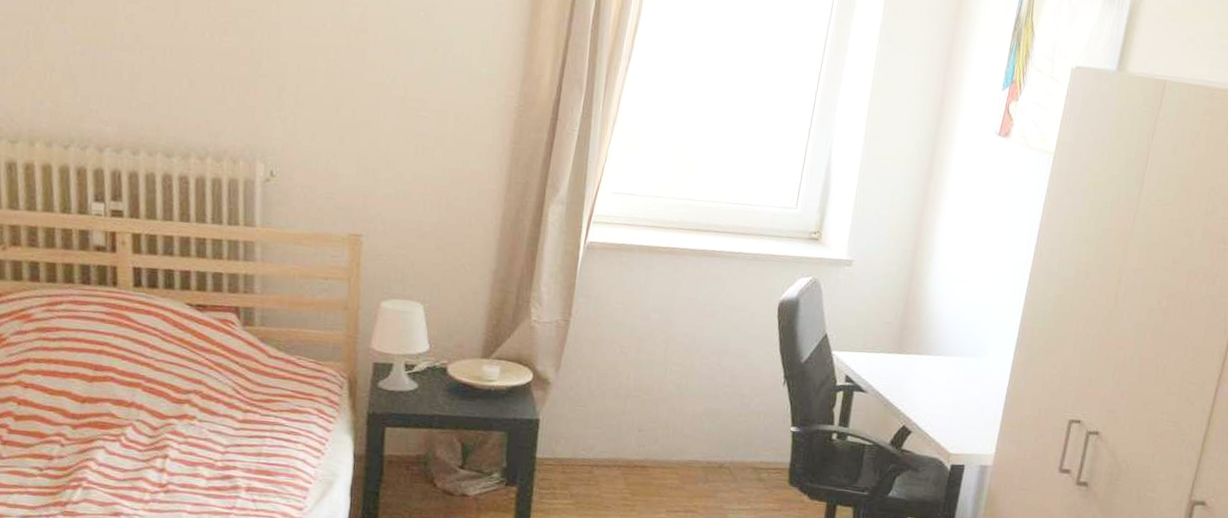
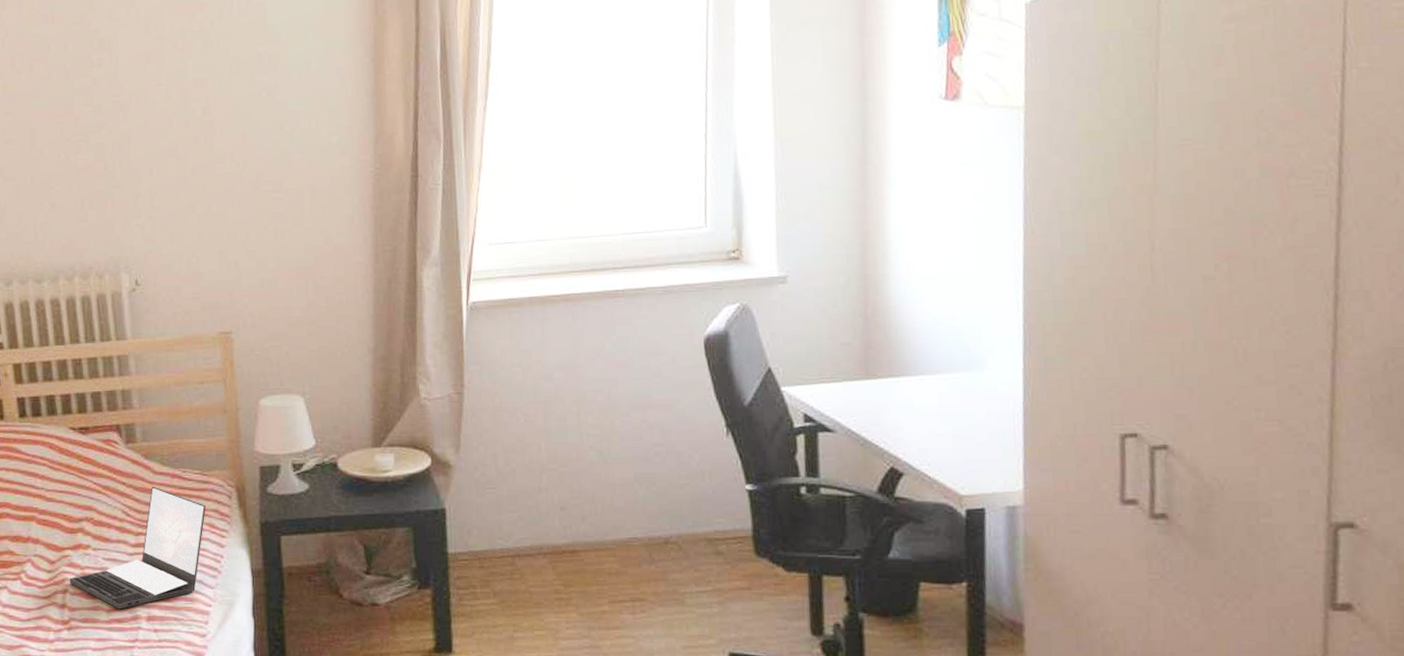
laptop: none [171,368,317,479] -> present [69,486,206,610]

